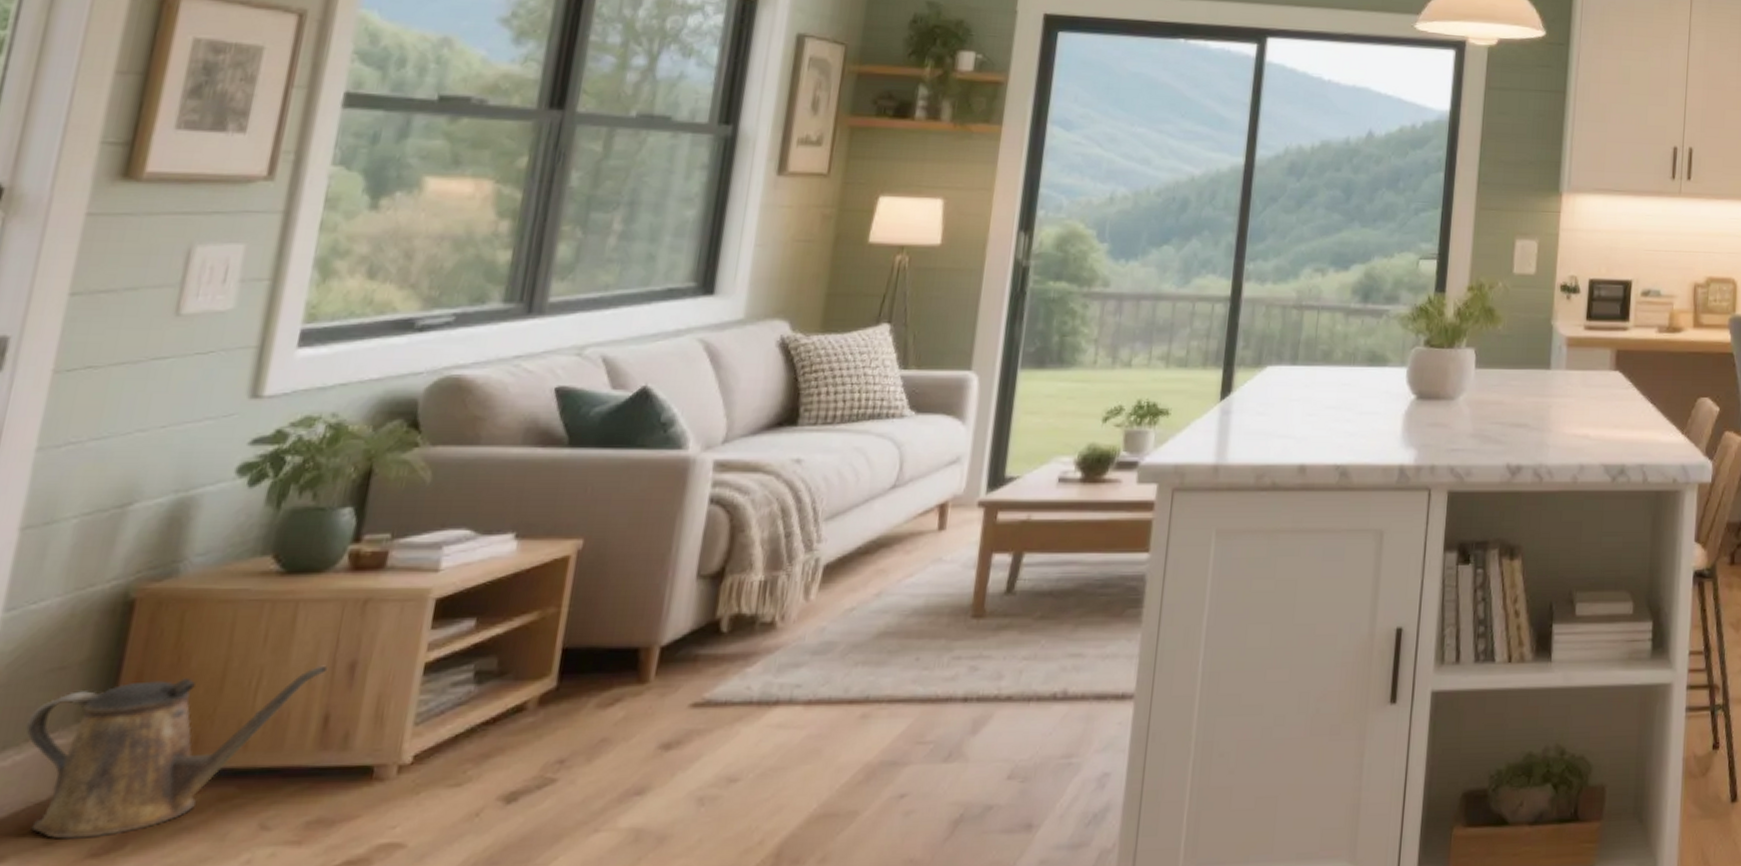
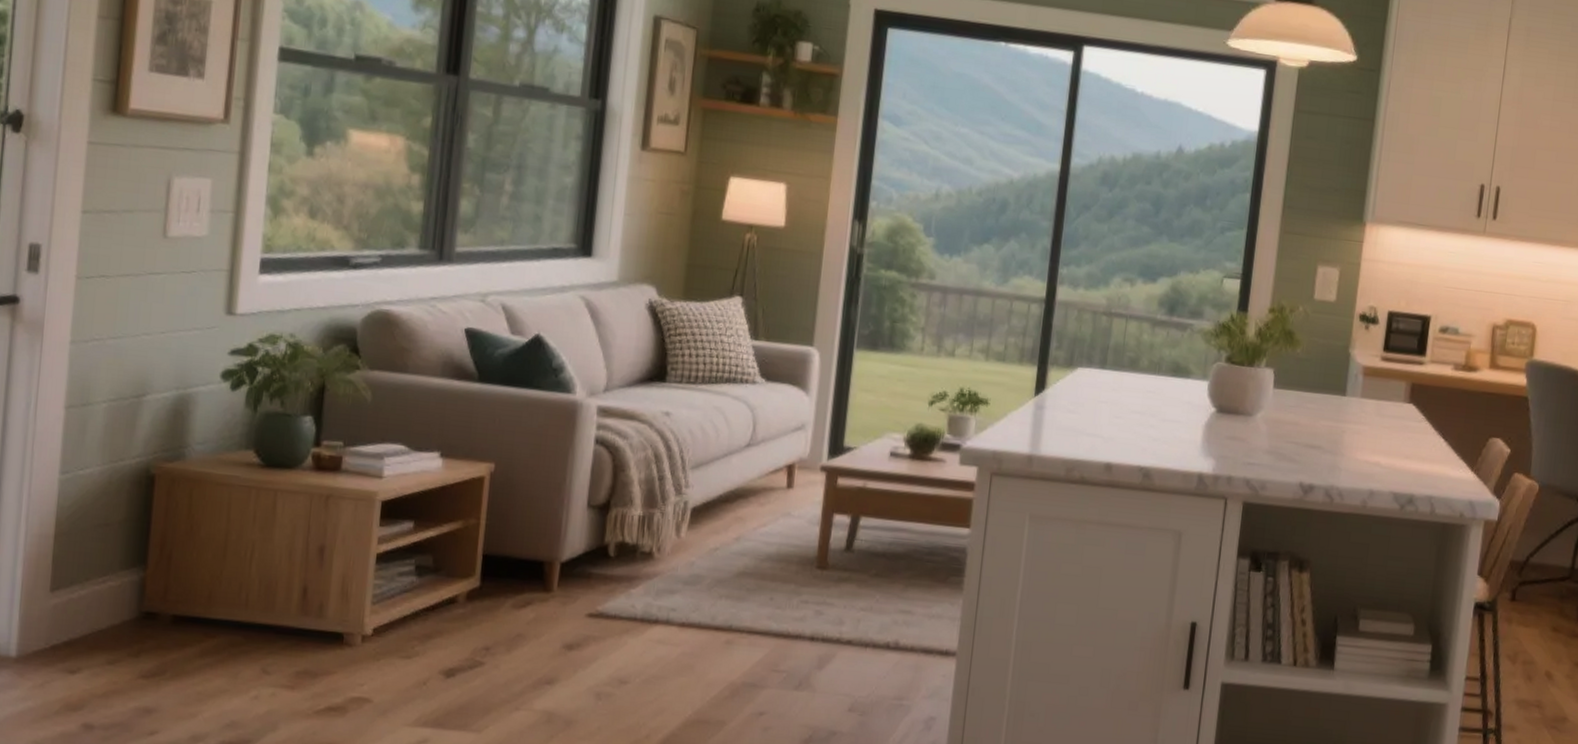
watering can: present [24,665,328,840] -> none [84,543,303,663]

